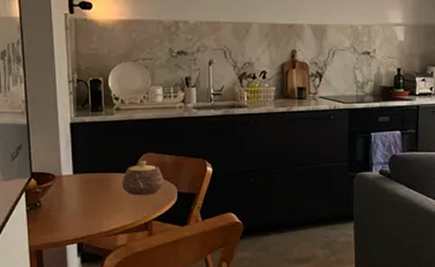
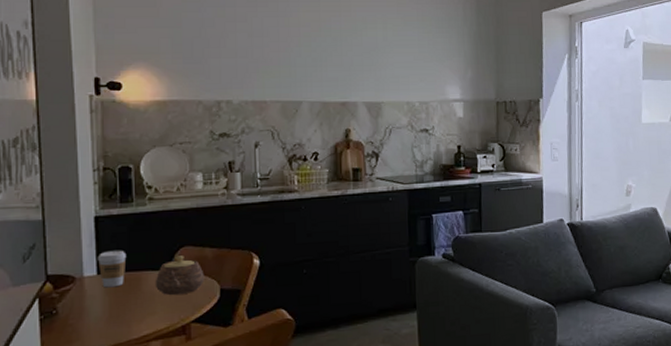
coffee cup: none [73,153,98,186] -> present [97,250,127,288]

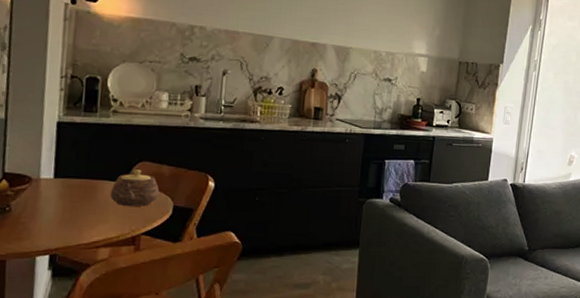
coffee cup: present [97,250,127,288] -> none [55,156,85,192]

